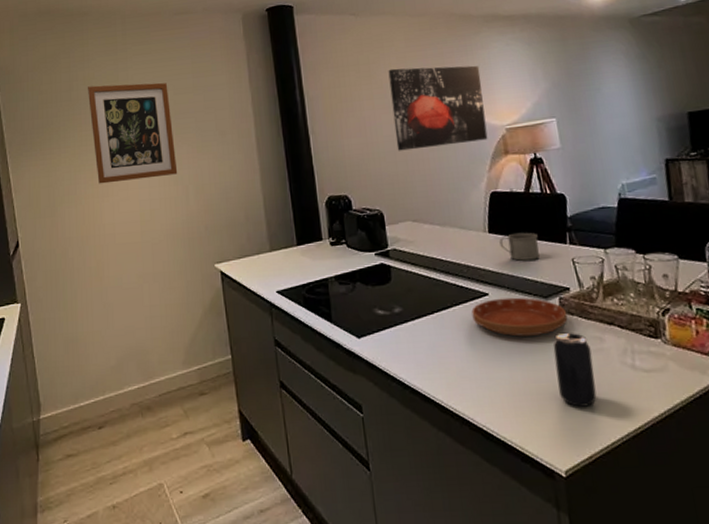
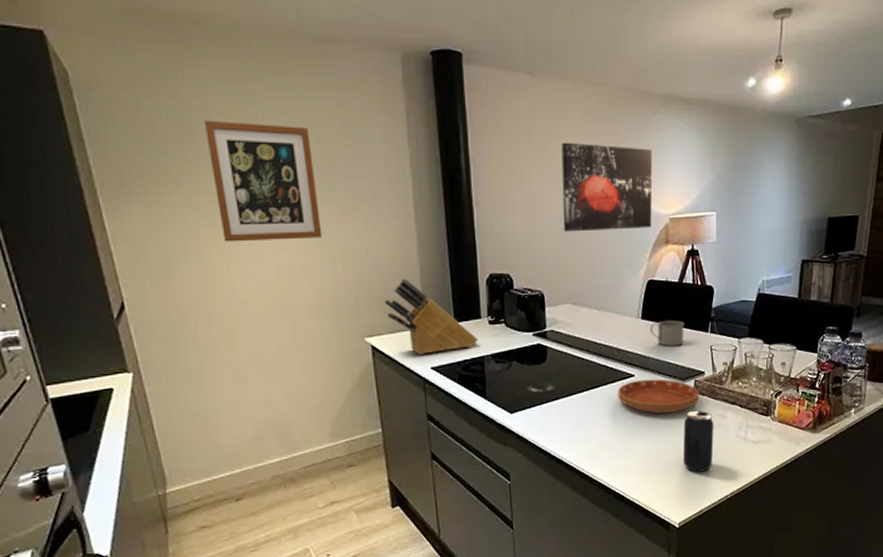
knife block: none [231,206,321,279] -> present [384,278,478,355]

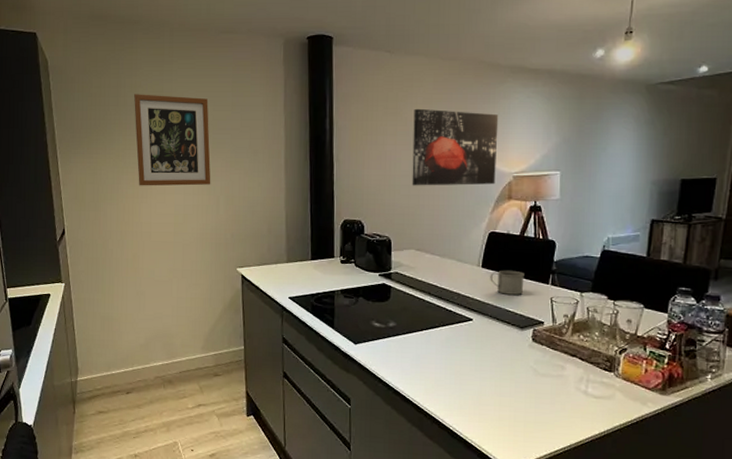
knife block: present [384,278,478,355] -> none [255,220,330,286]
saucer: present [618,379,699,414] -> none [455,324,538,359]
beverage can: present [683,411,714,472] -> none [519,359,552,420]

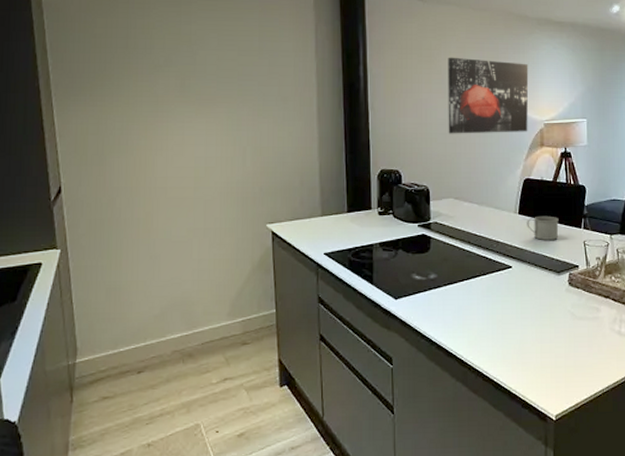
wall art: present [134,94,211,186] -> none [147,36,237,137]

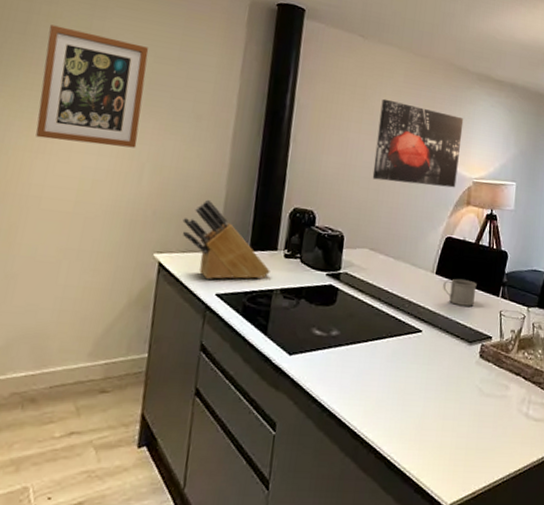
wall art: none [147,36,237,137] -> present [36,24,149,148]
knife block: none [286,172,368,241] -> present [182,199,270,279]

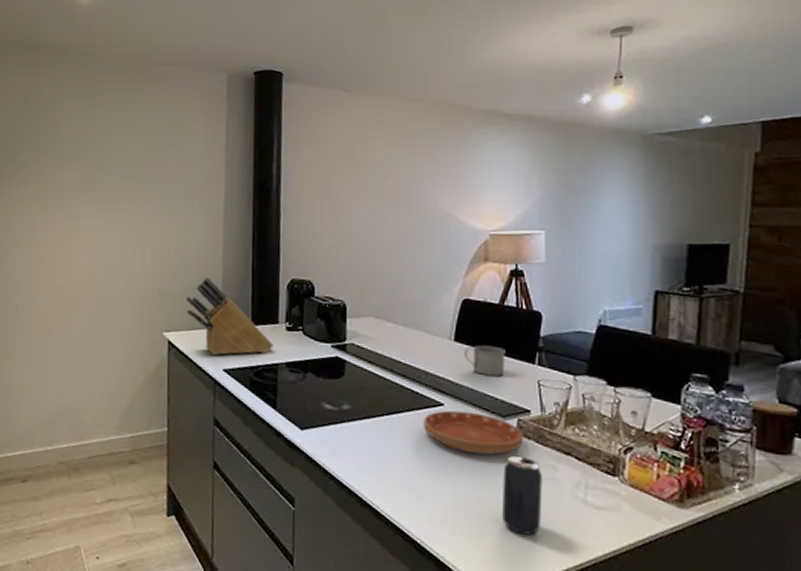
wall art: present [36,24,149,148] -> none [54,129,140,234]
wall art: present [372,99,464,188] -> none [371,154,472,244]
saucer: none [402,336,485,376] -> present [423,410,524,455]
beverage can: none [461,377,497,447] -> present [502,456,542,535]

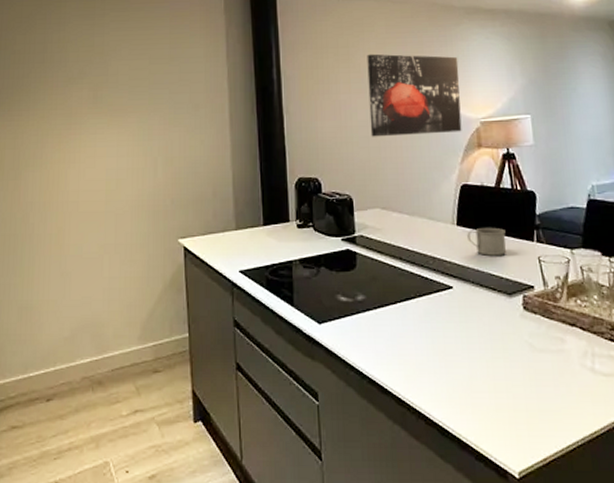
knife block: present [185,277,274,355] -> none [198,182,286,257]
wall art: none [371,154,472,244] -> present [367,54,462,137]
saucer: present [423,410,524,455] -> none [435,292,531,332]
beverage can: present [502,456,542,535] -> none [514,332,555,408]

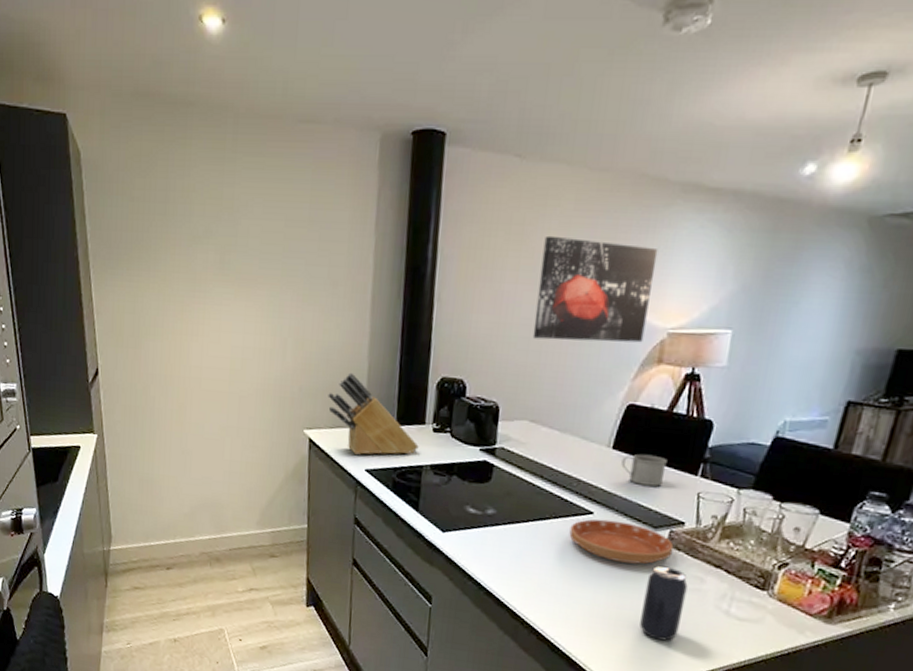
knife block: none [198,182,286,257] -> present [328,372,419,455]
saucer: none [435,292,531,332] -> present [569,519,674,565]
beverage can: none [514,332,555,408] -> present [640,566,688,641]

